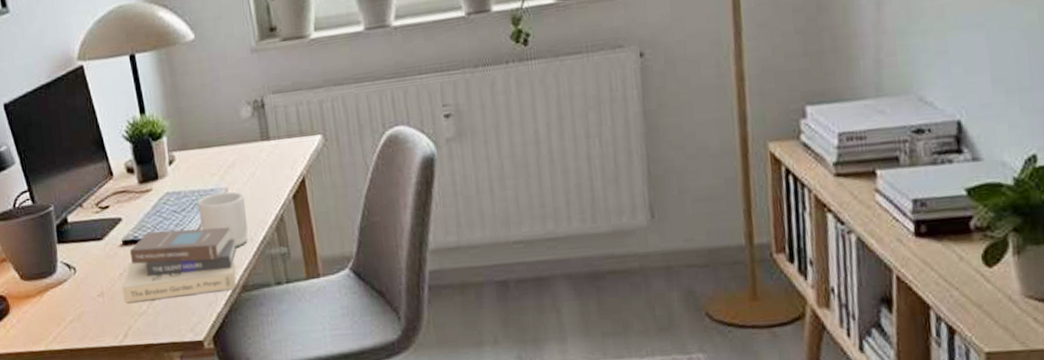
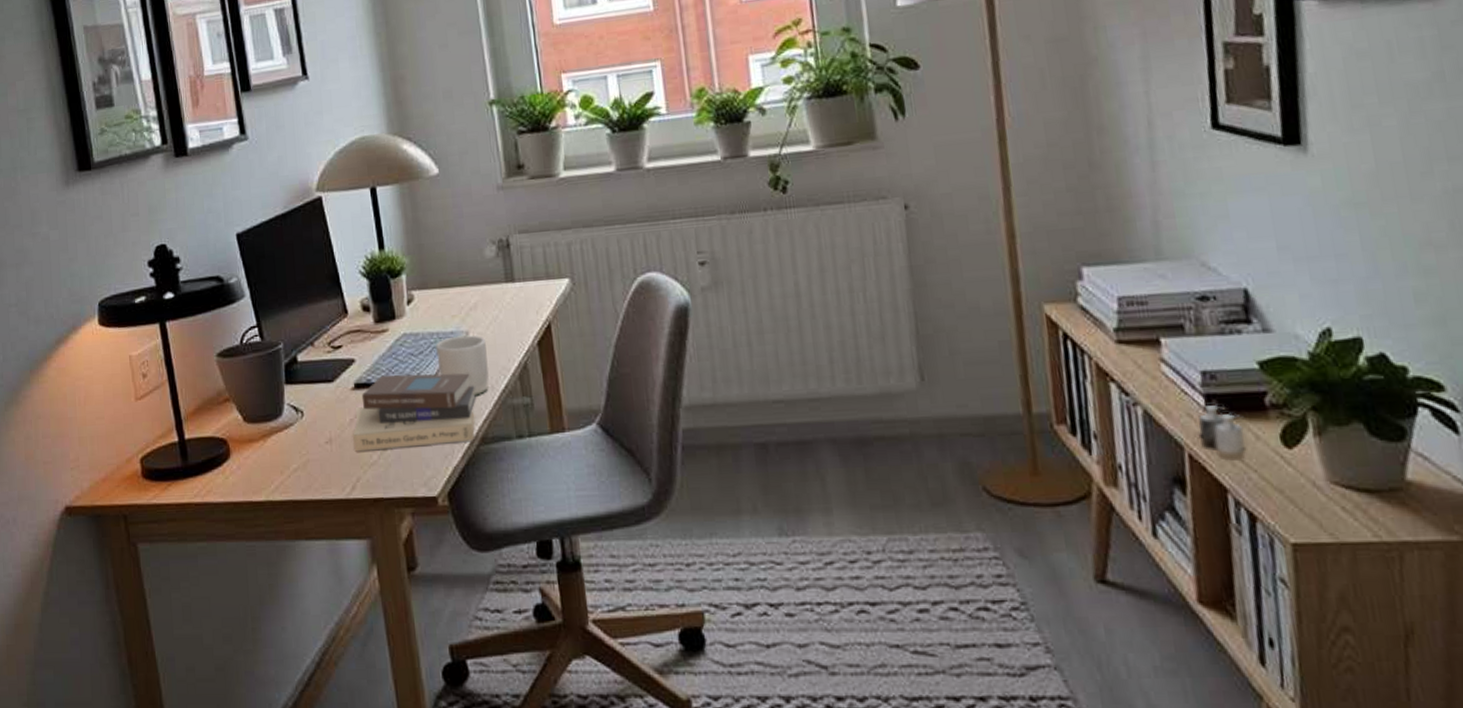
candle: none [907,229,951,282] -> present [1198,404,1246,462]

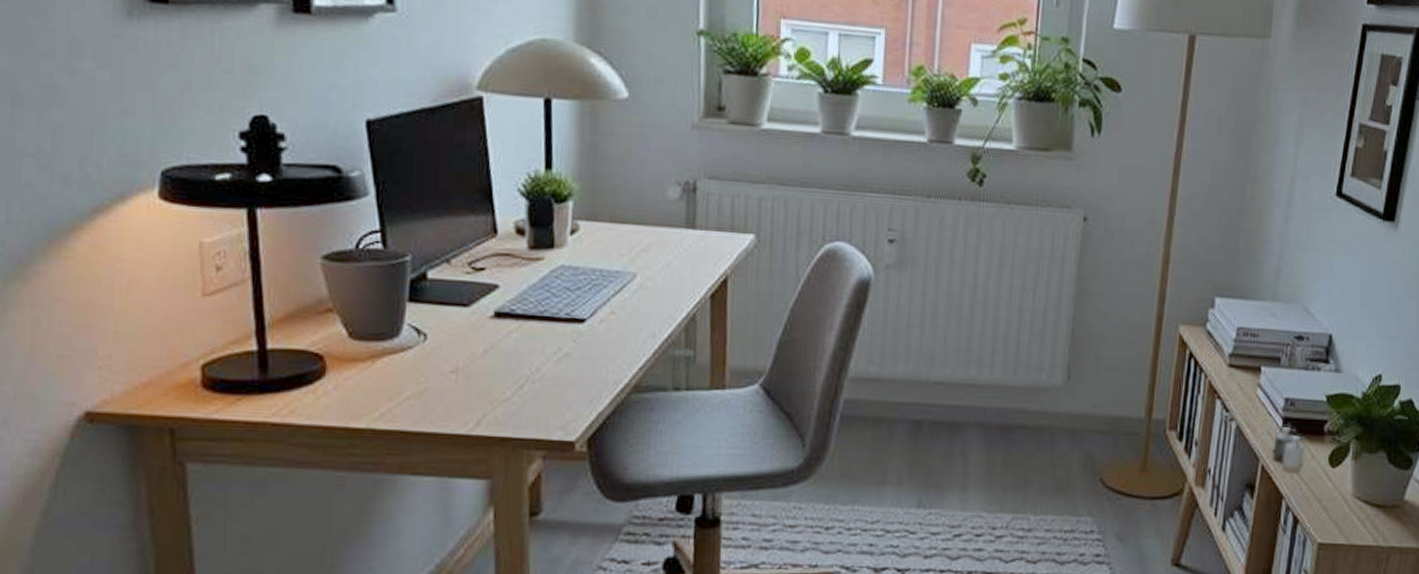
books: present [353,373,476,452] -> none [484,307,635,388]
mug: present [436,335,489,396] -> none [596,276,654,342]

